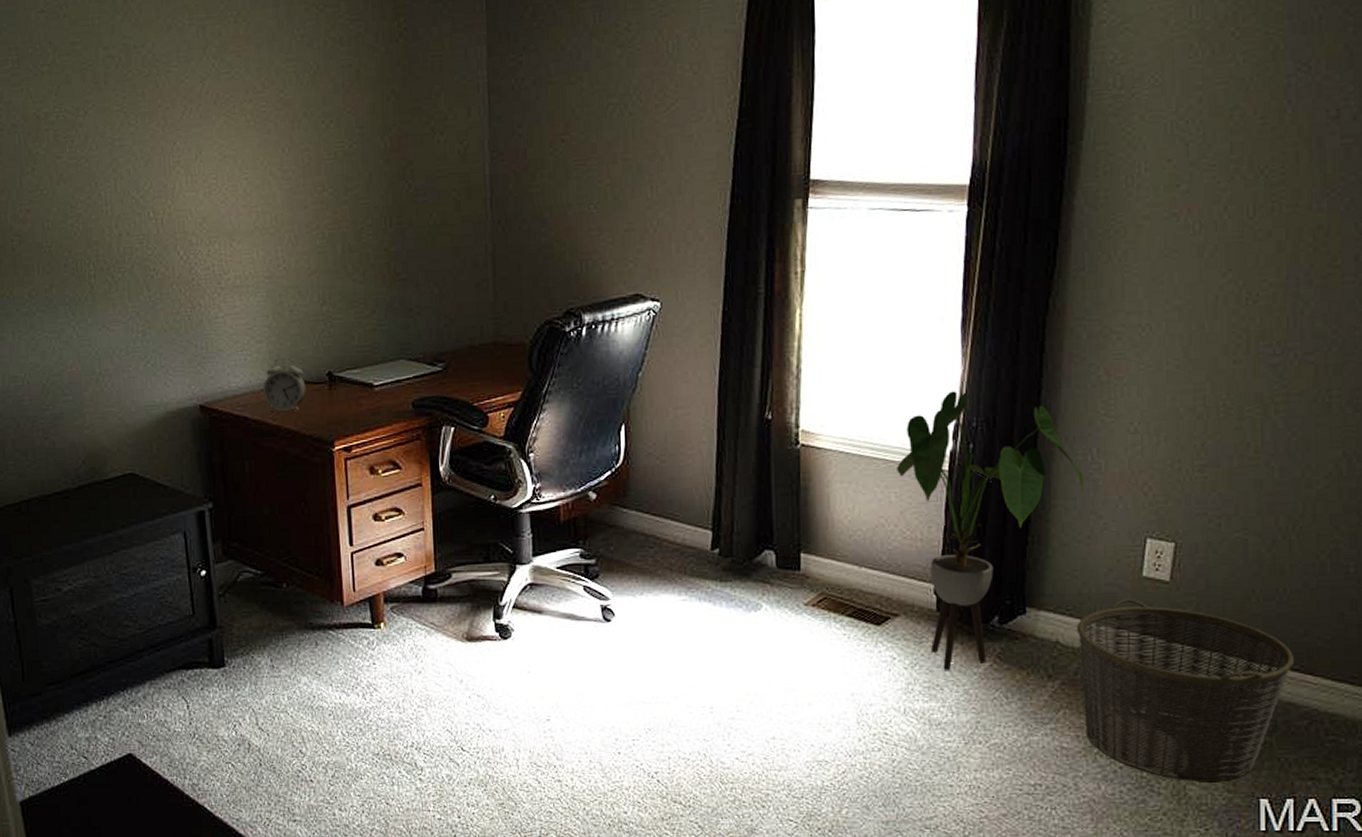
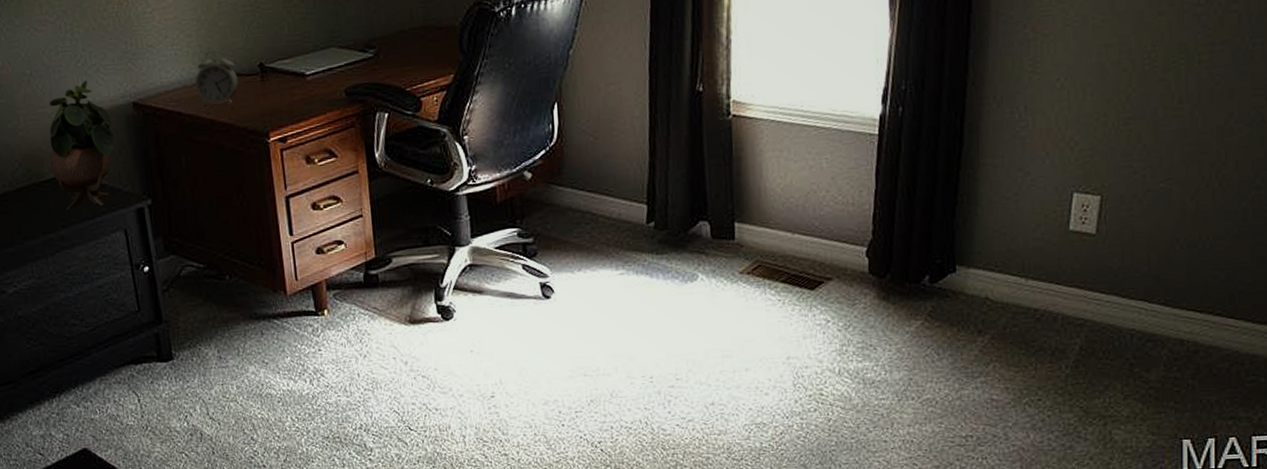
potted plant: none [114,381,180,510] -> present [49,80,115,211]
house plant: present [897,391,1085,671] -> none [827,55,1012,331]
basket: present [1076,598,1295,781] -> none [1005,252,1217,426]

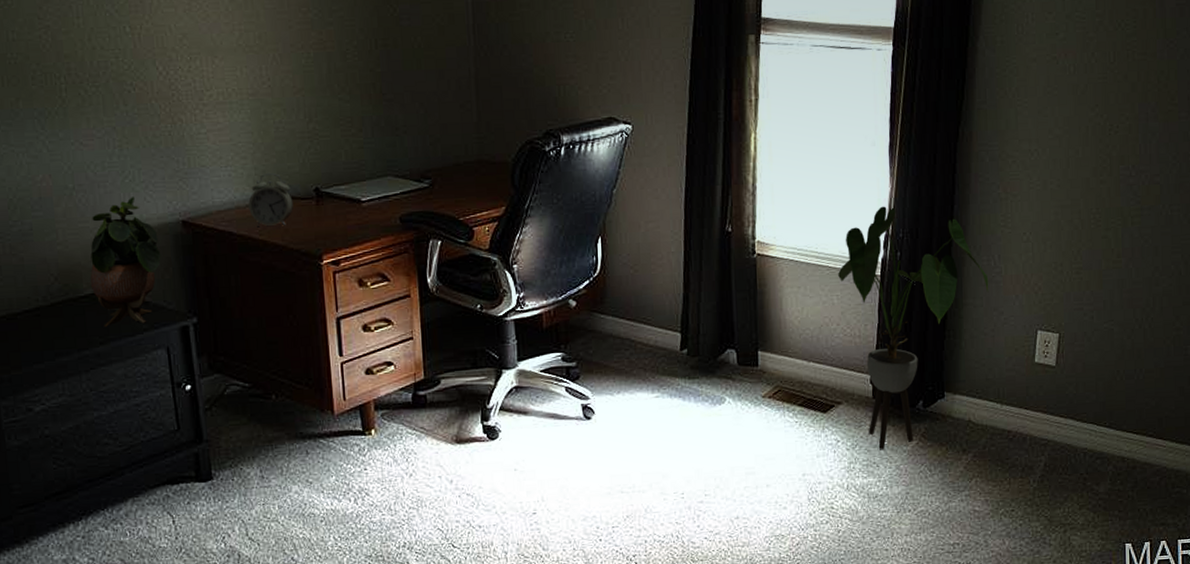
house plant: none [827,55,1012,331] -> present [838,206,989,450]

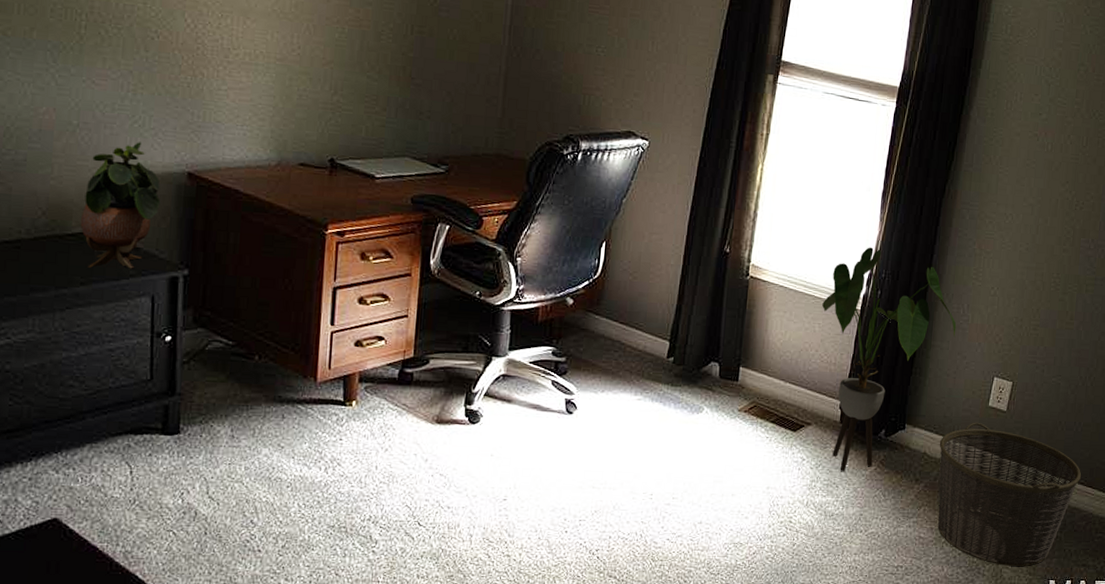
alarm clock: present [248,173,293,226] -> none [259,138,306,191]
basket: none [984,381,1149,533] -> present [938,422,1082,566]

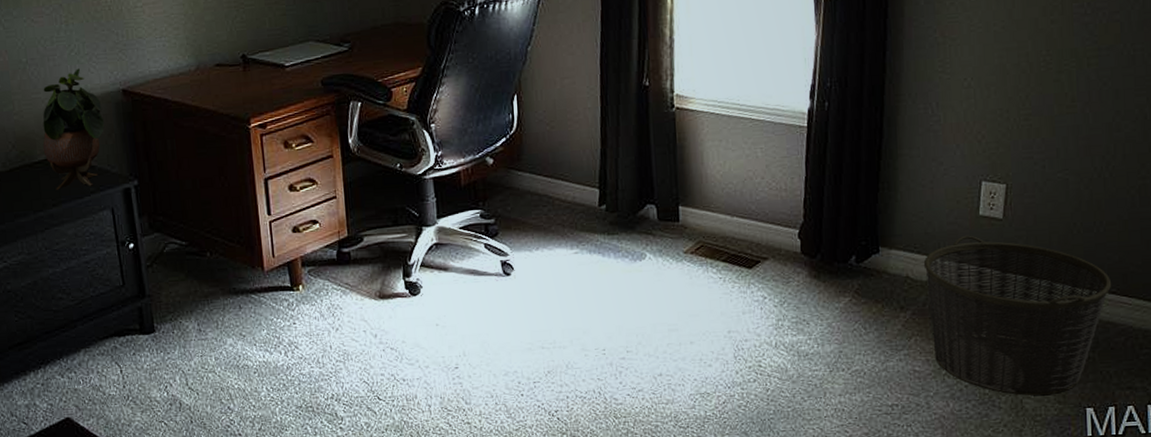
house plant: present [822,247,957,472] -> none [762,55,927,307]

